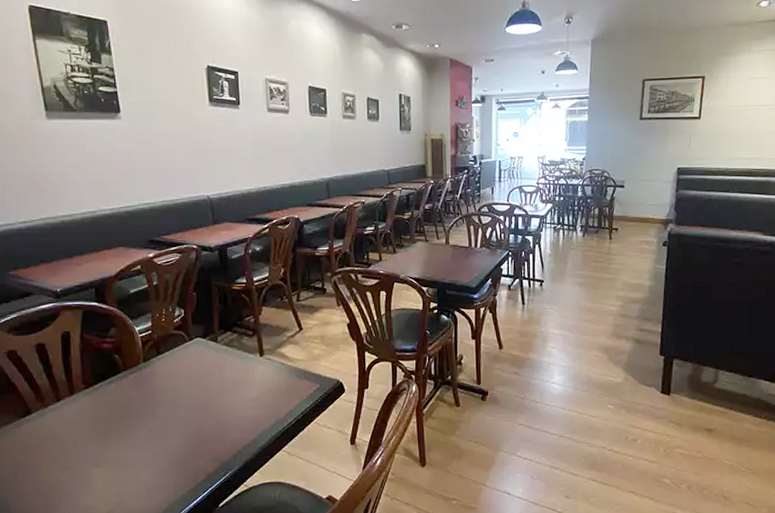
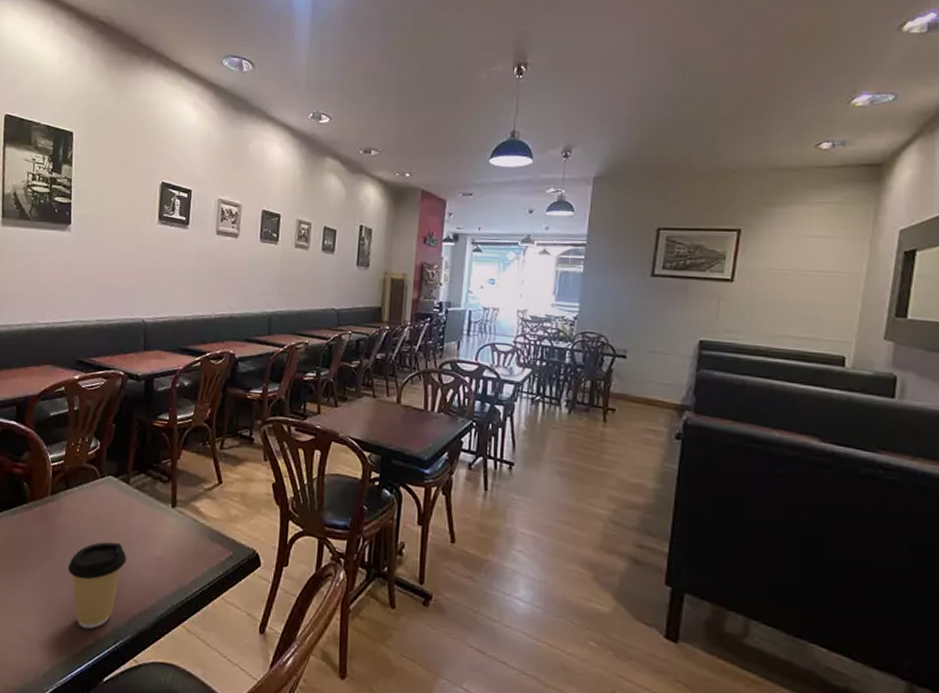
coffee cup: none [170,393,225,468] -> present [67,542,127,629]

